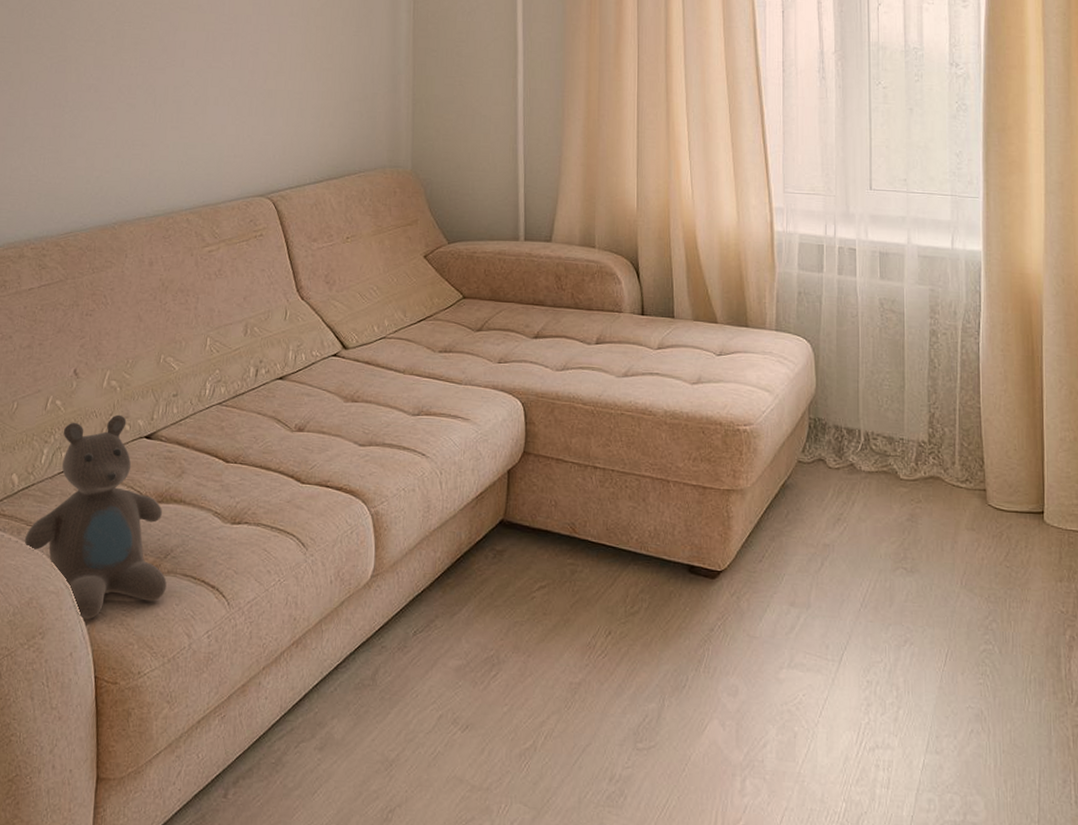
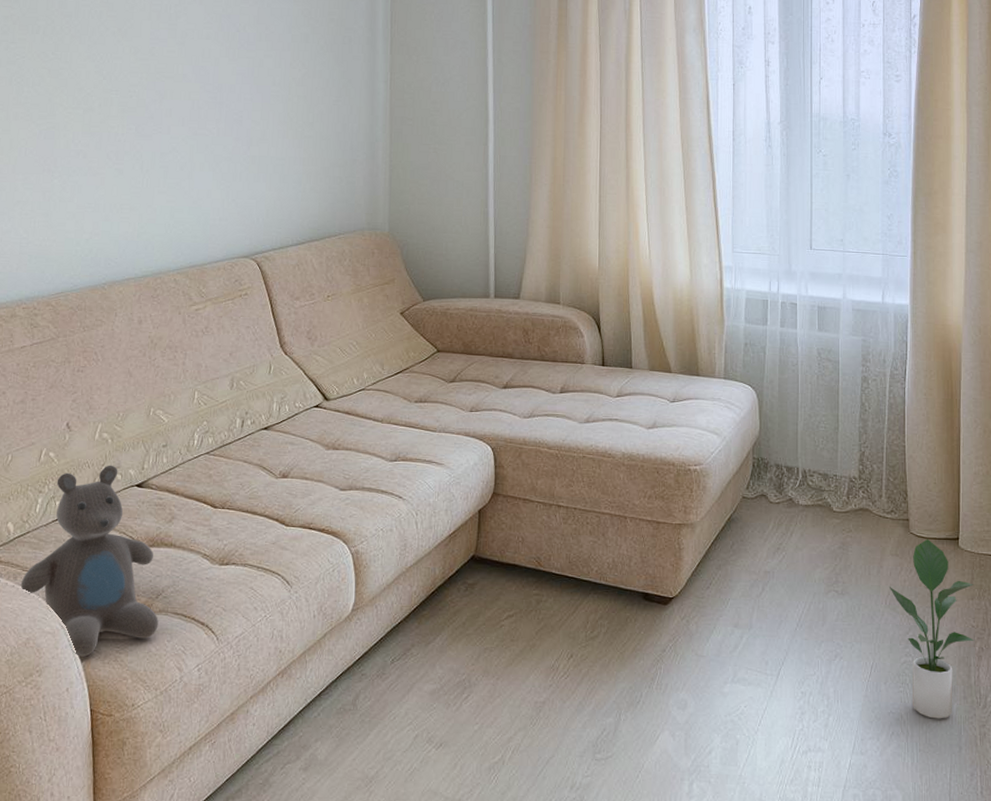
potted plant: none [964,512,1064,717] -> present [889,539,974,719]

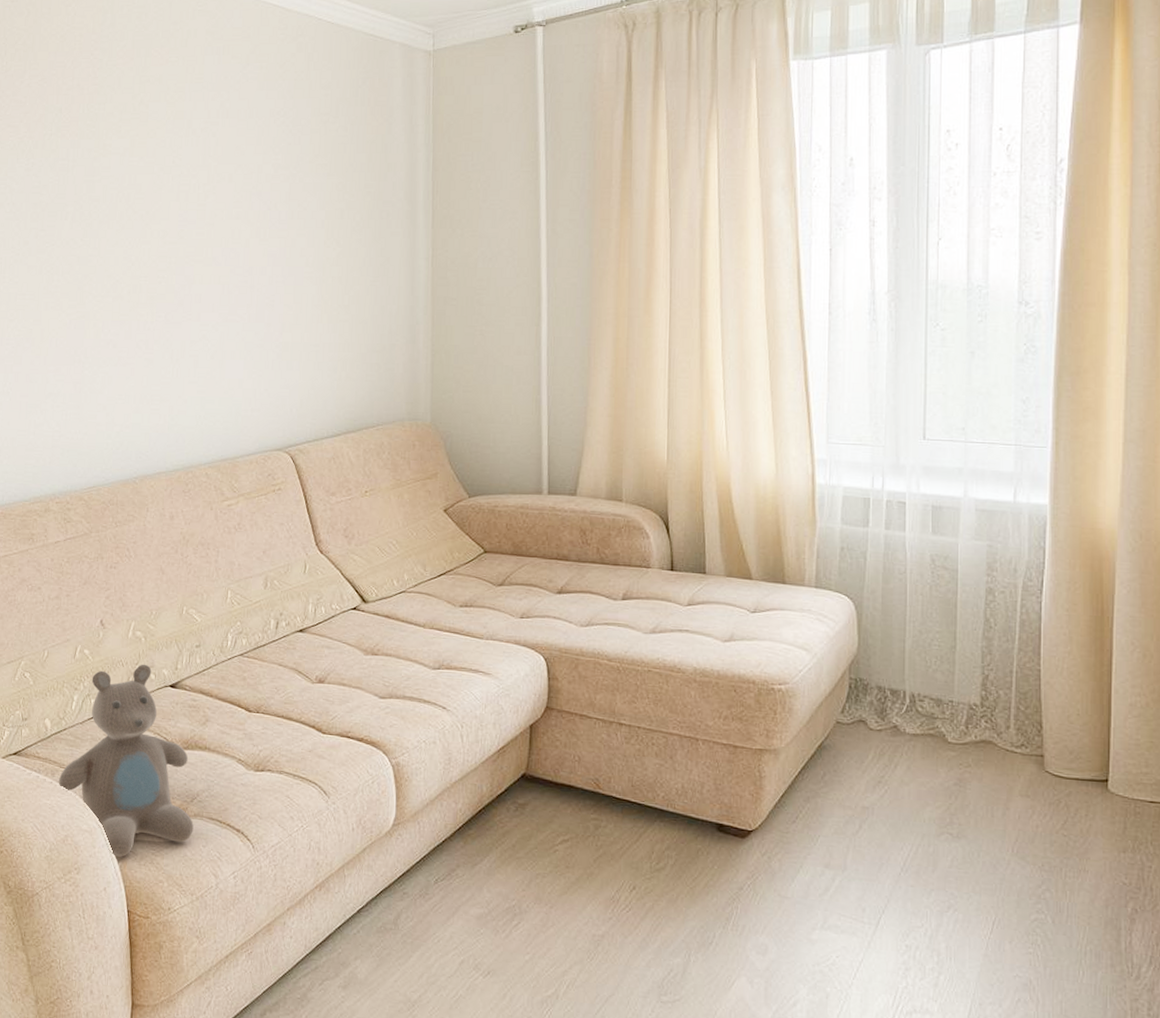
potted plant: present [889,539,974,719] -> none [1016,779,1127,989]

